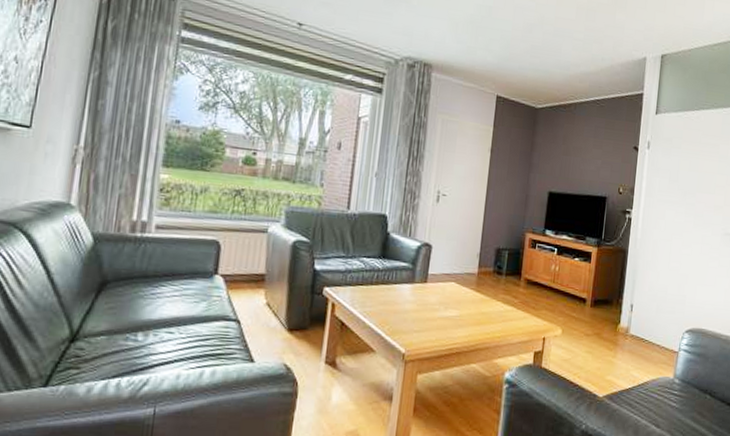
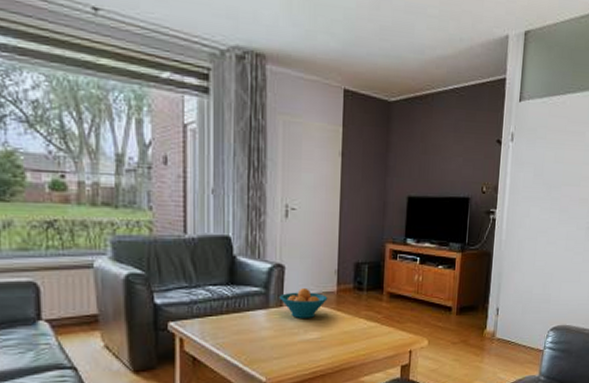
fruit bowl: none [424,267,469,296] -> present [279,287,328,318]

